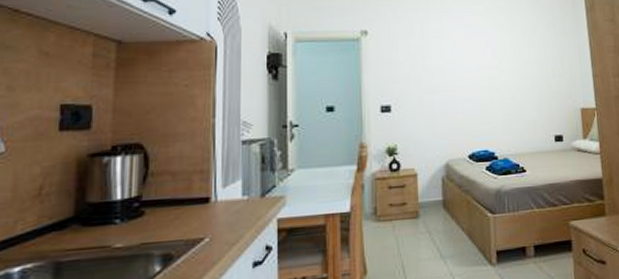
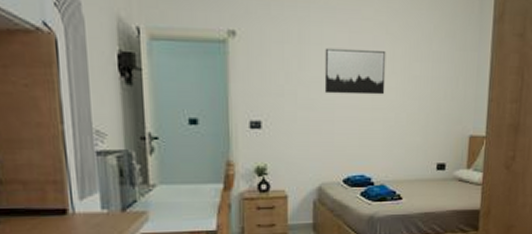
wall art: none [444,39,500,78] -> present [324,47,386,95]

